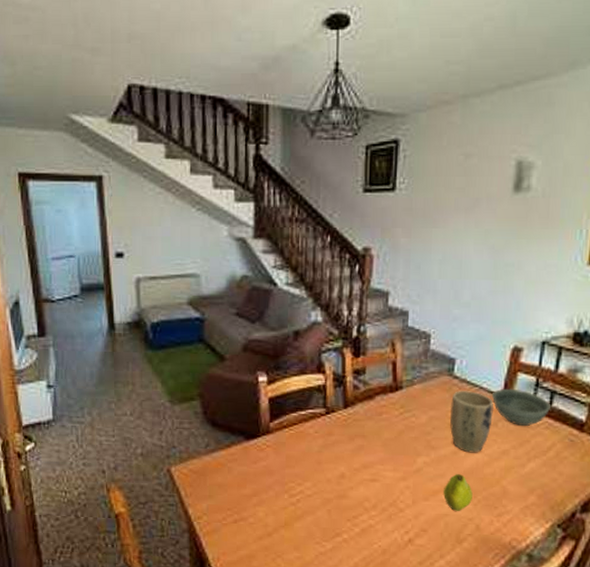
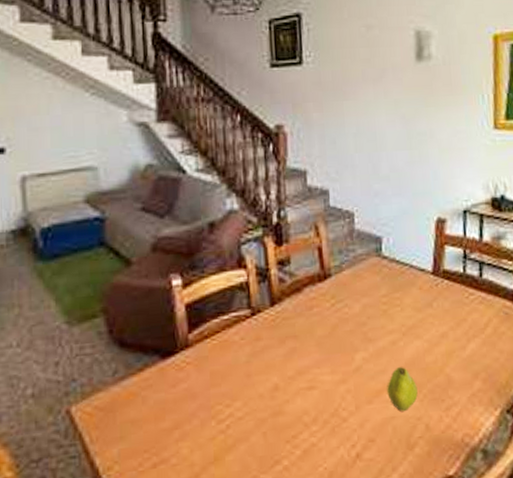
plant pot: present [450,390,494,453] -> none [383,270,427,341]
bowl: present [492,388,550,426] -> none [423,263,481,304]

